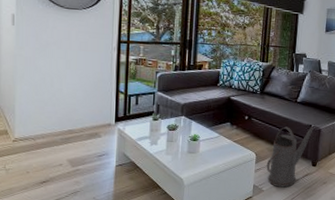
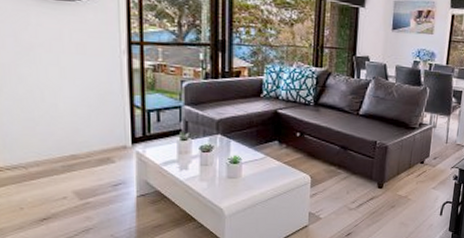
watering can: present [266,126,314,188] -> none [323,143,379,214]

